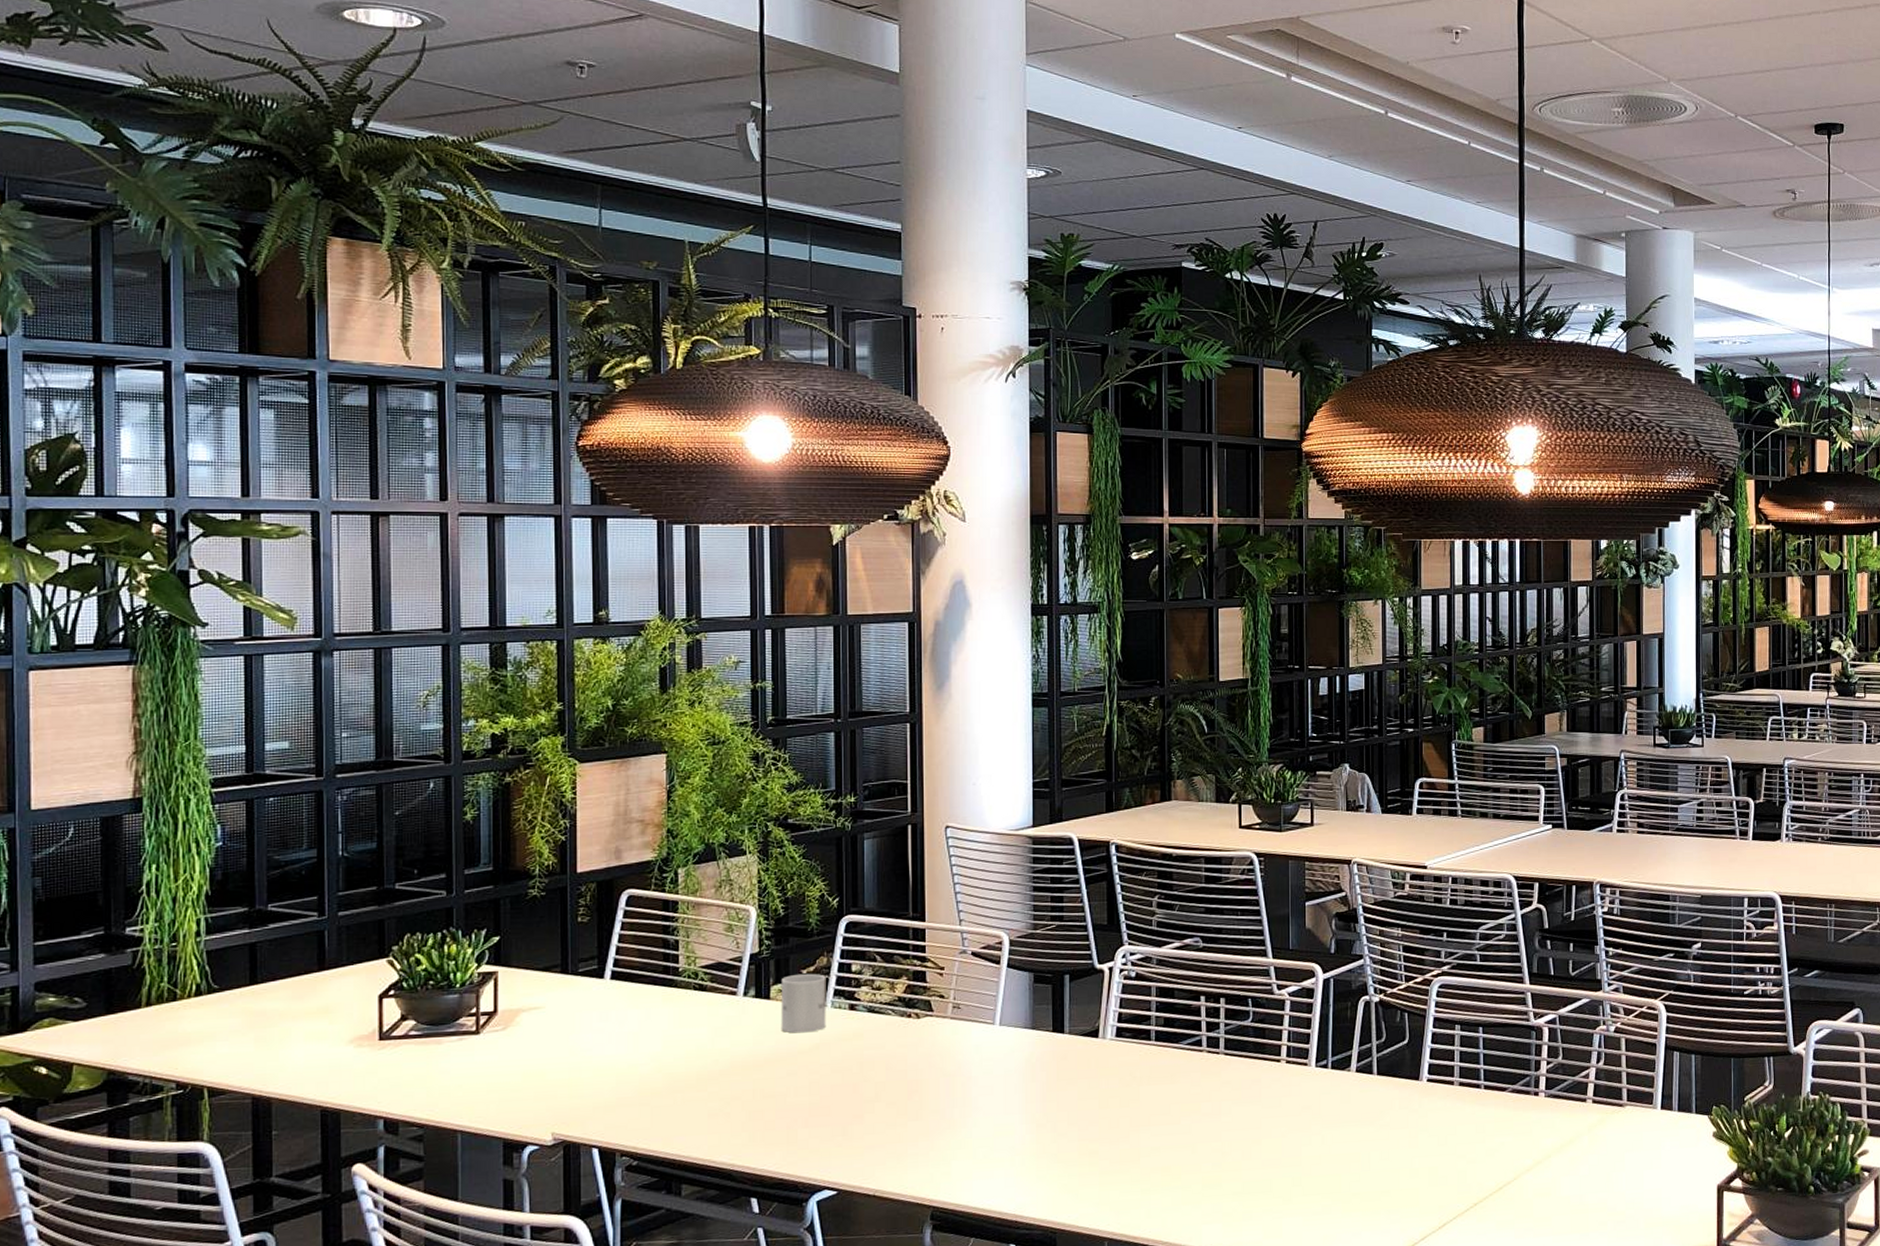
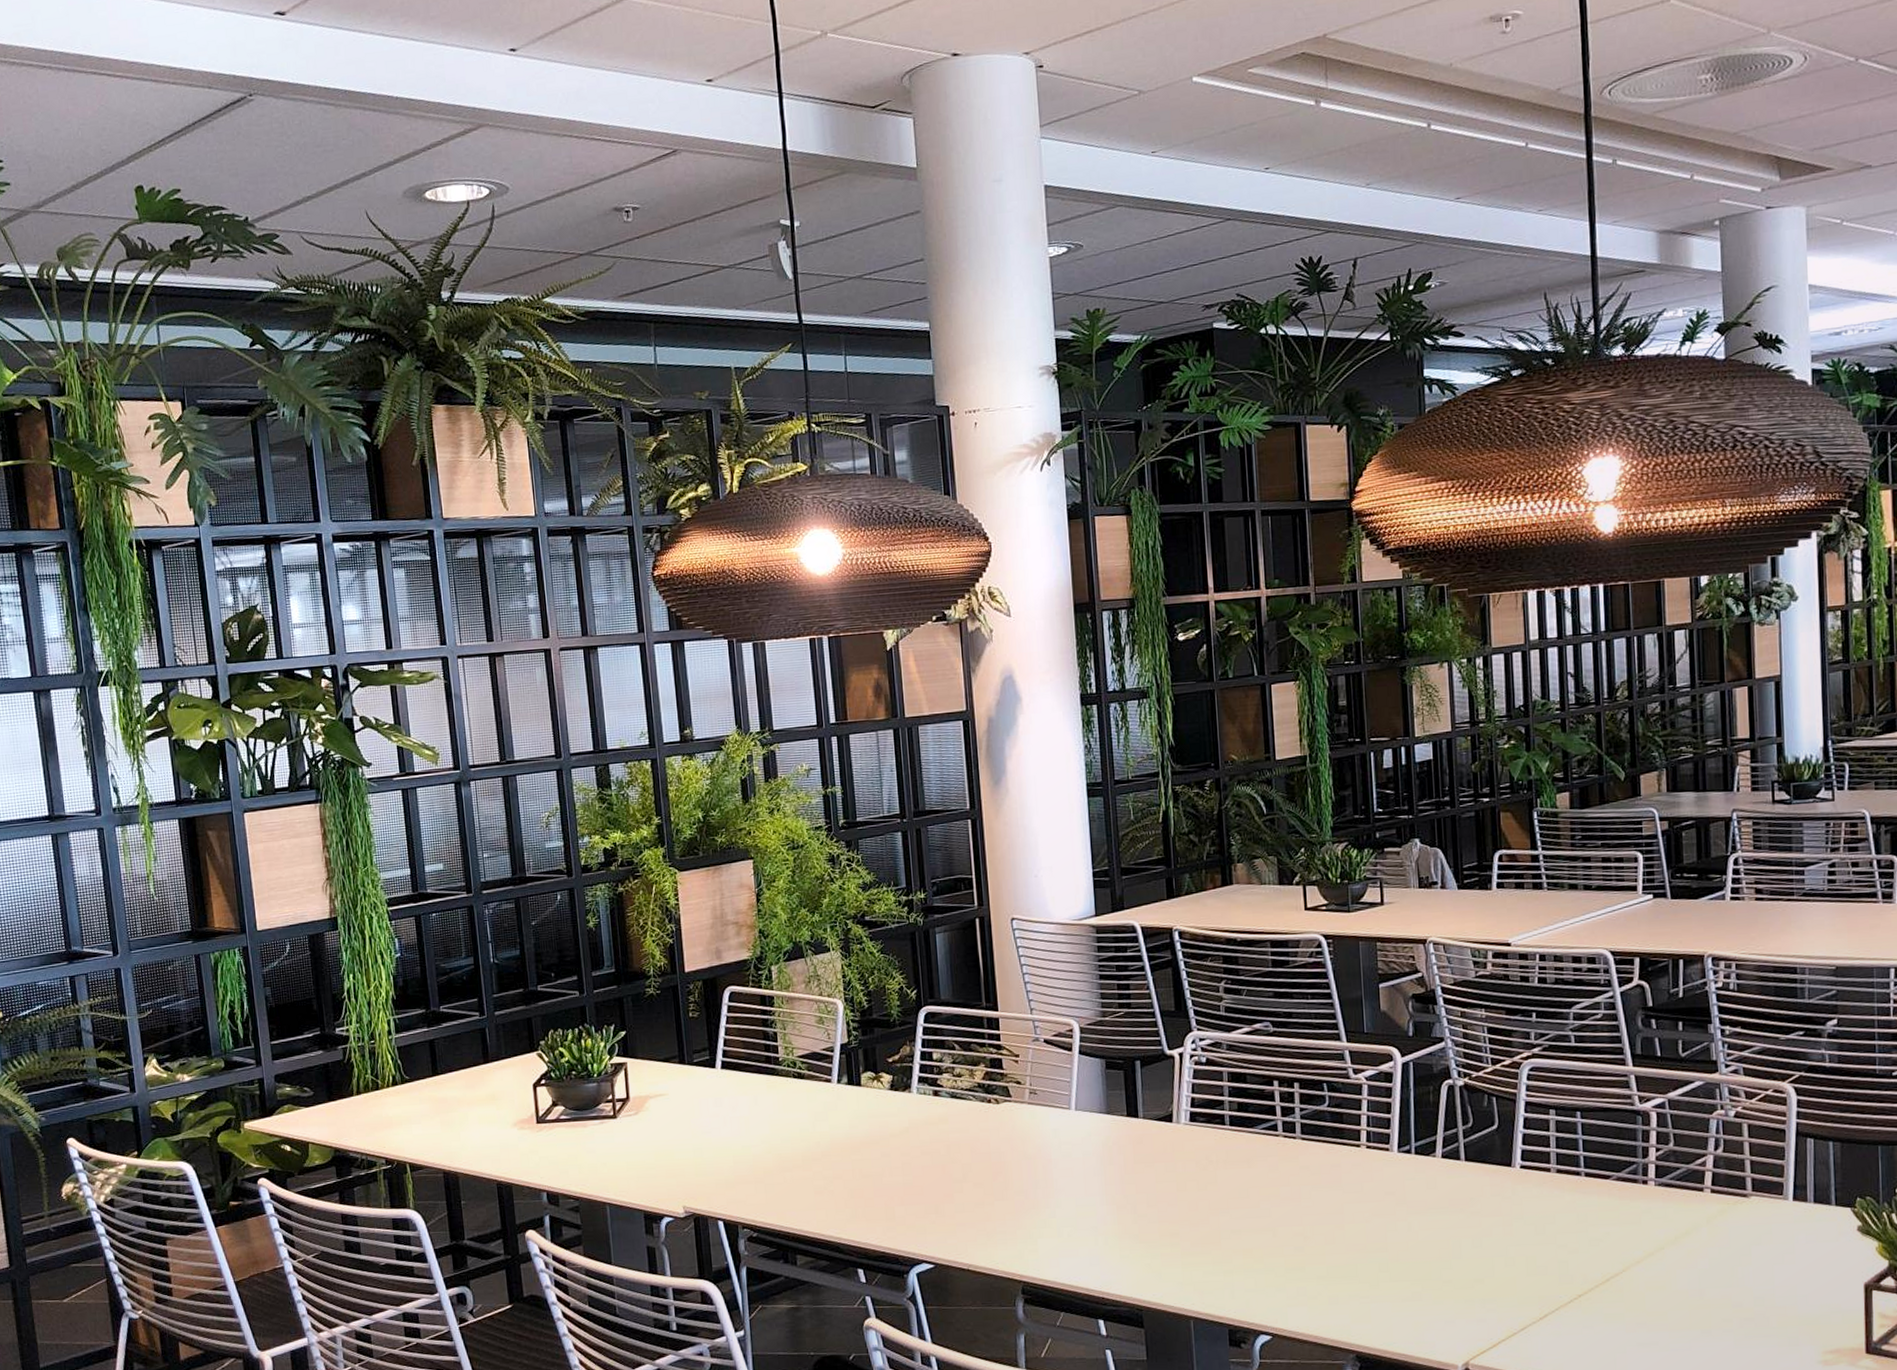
mug: present [780,973,826,1034] -> none [869,1061,914,1118]

